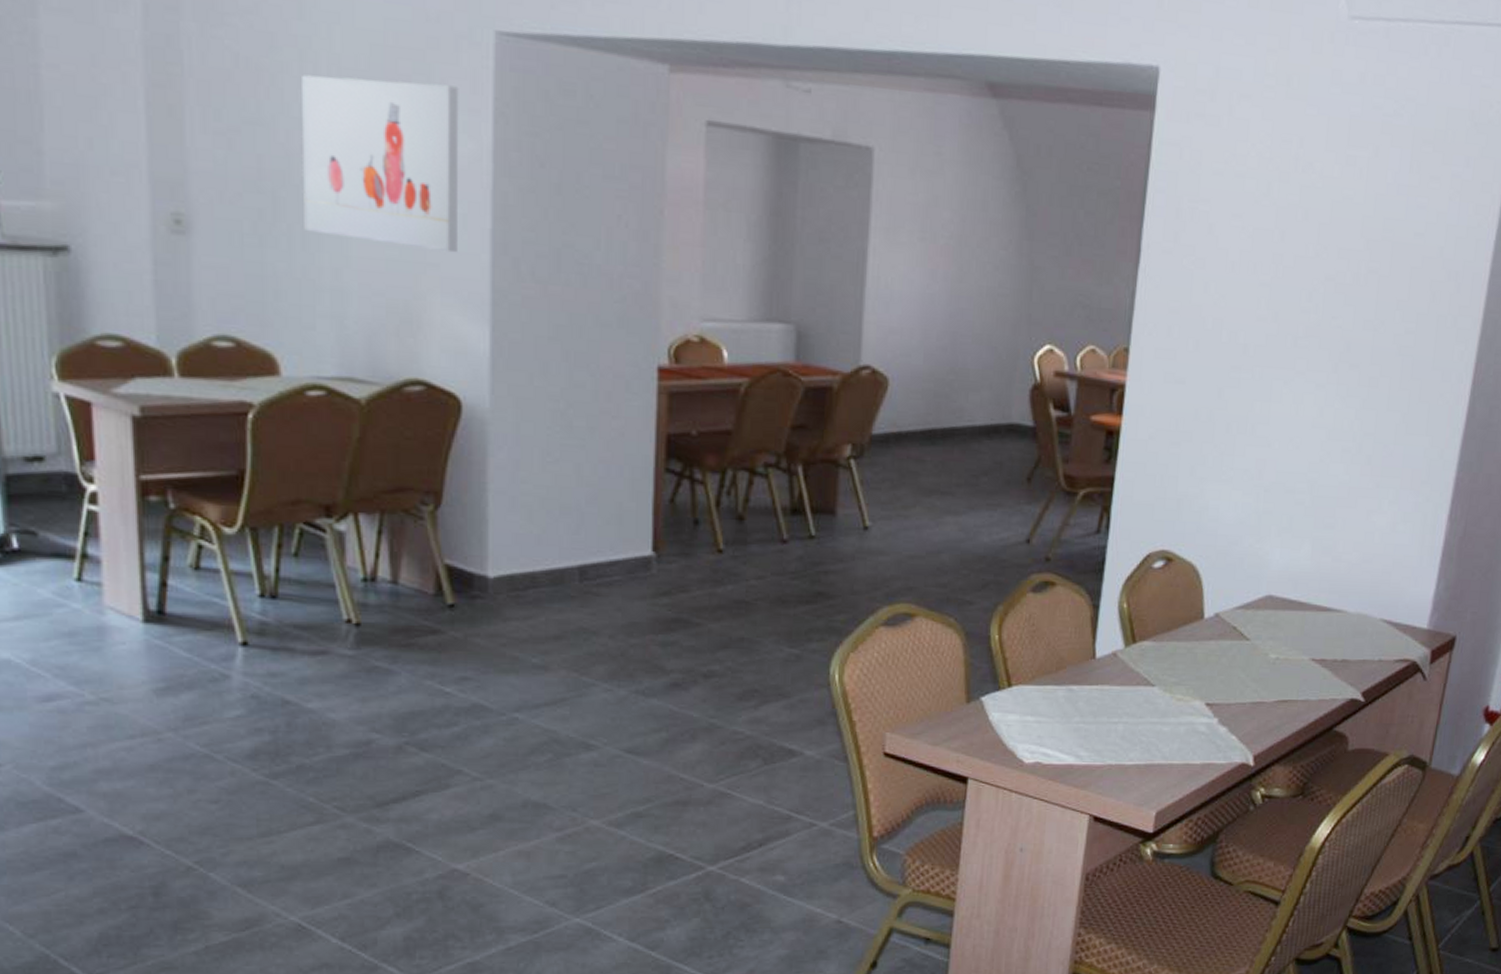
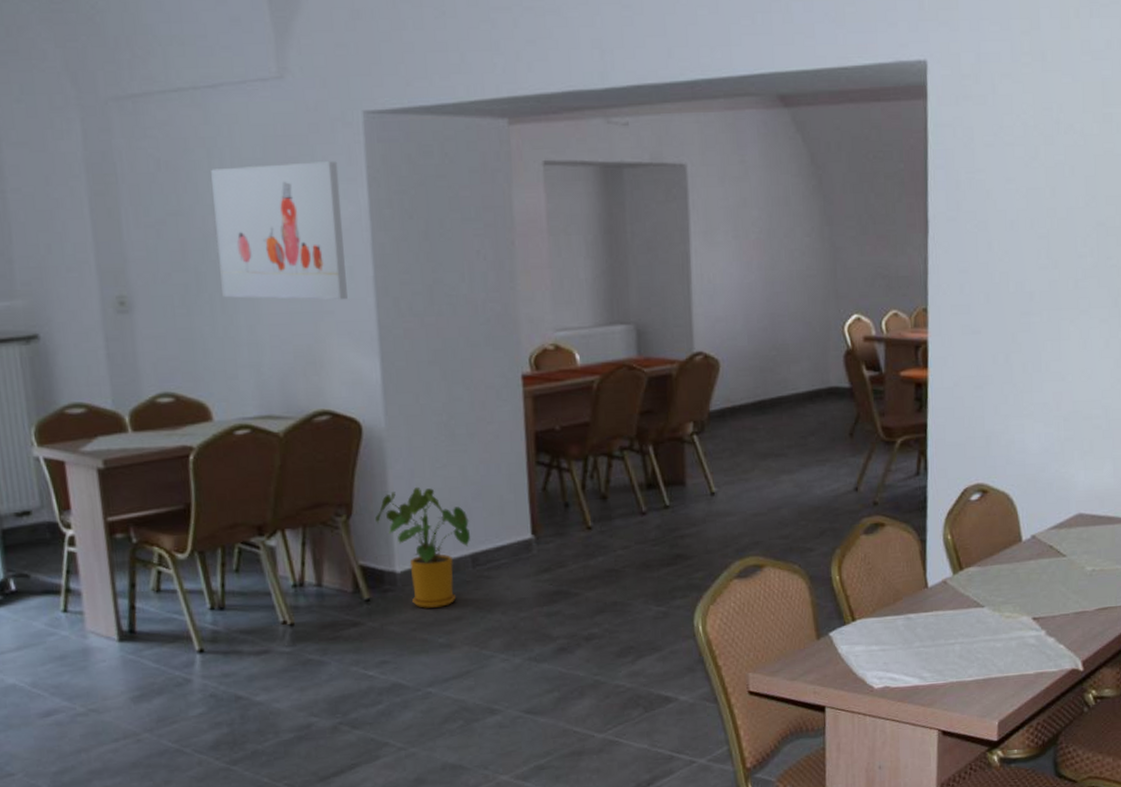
house plant: none [469,481,581,623] -> present [375,486,471,608]

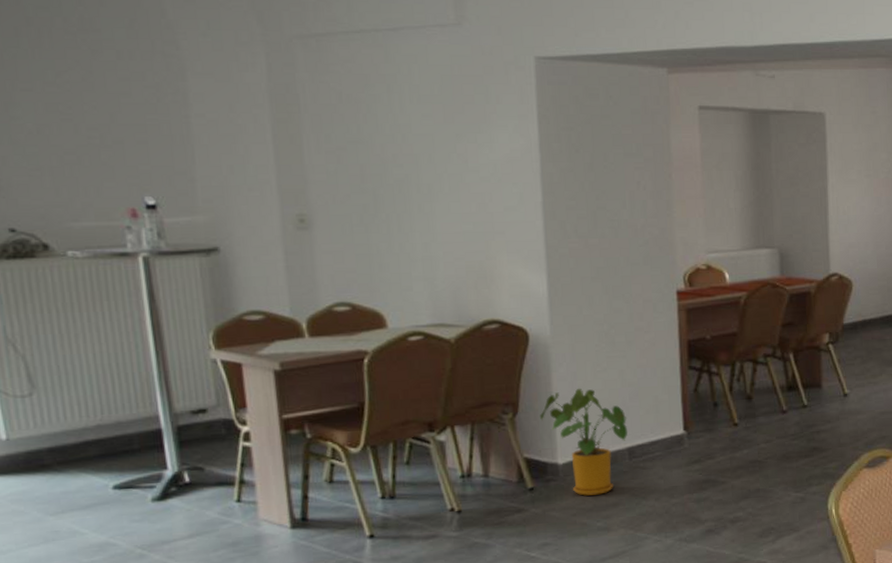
wall art: present [211,161,348,300] -> none [390,99,517,222]

